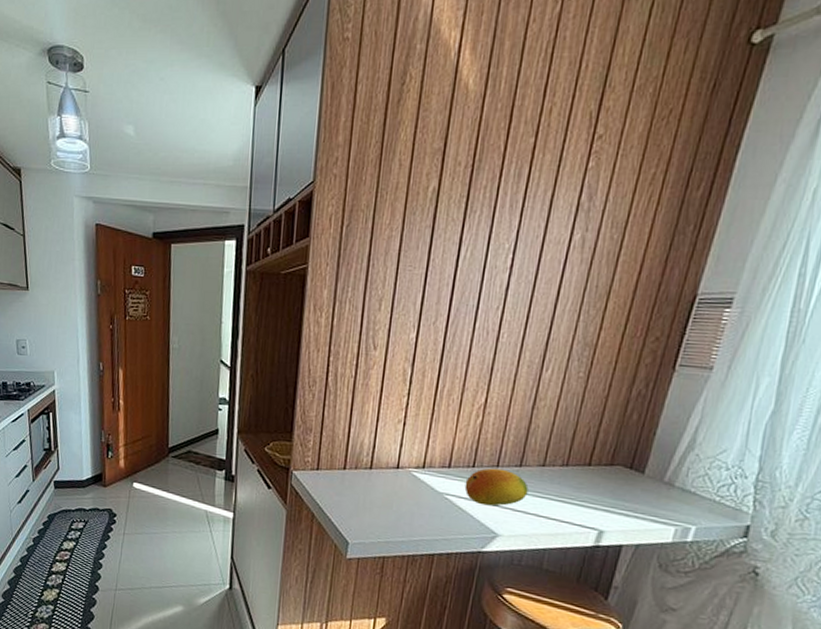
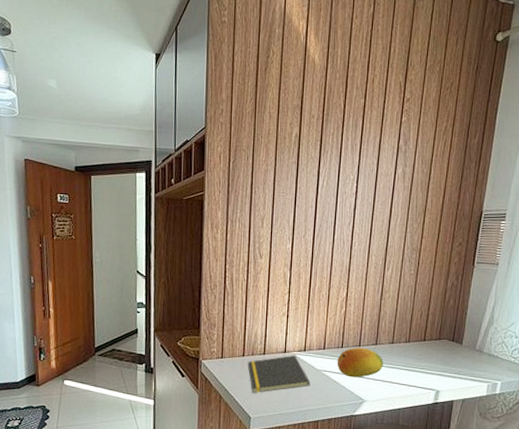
notepad: none [348,472,428,515] -> present [247,355,311,393]

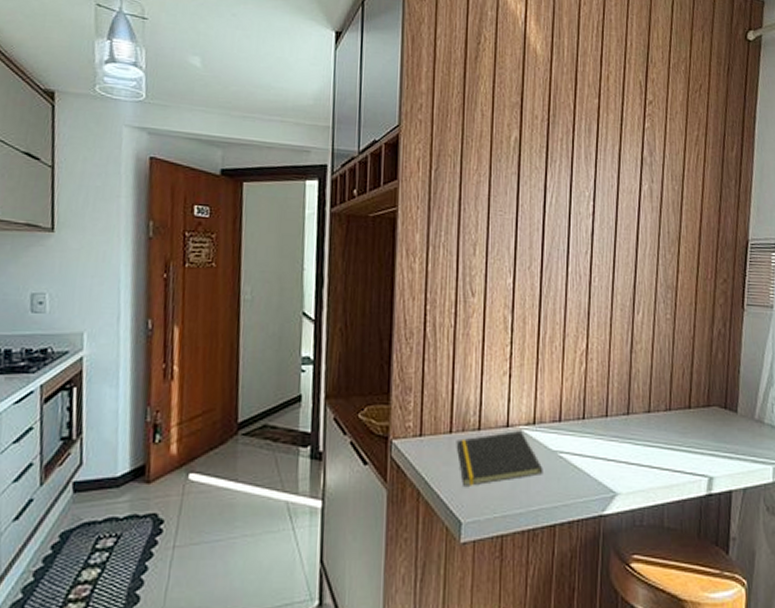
fruit: present [337,347,383,378] -> none [577,418,639,461]

